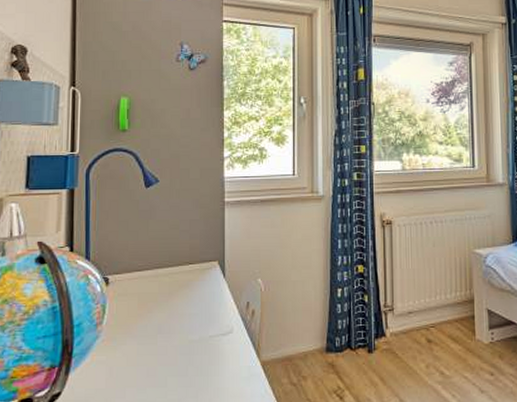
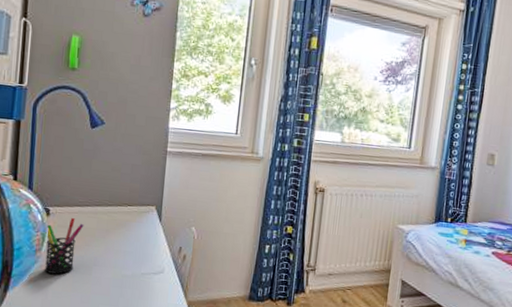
pen holder: none [104,285,145,348] -> present [44,218,84,274]

